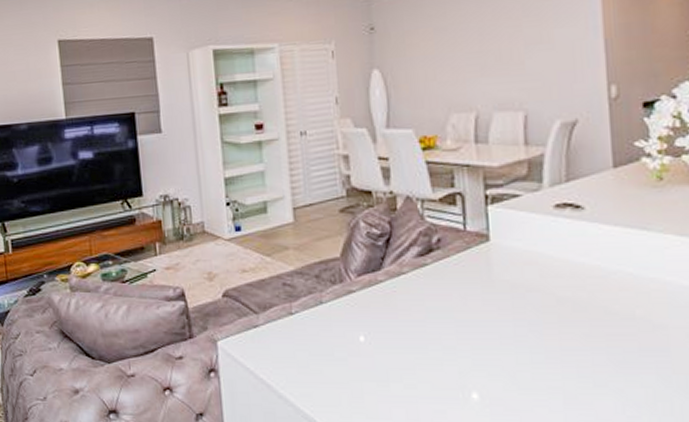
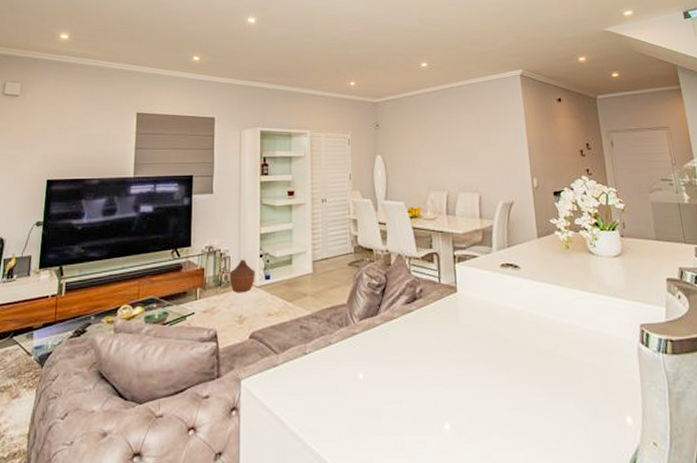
woven basket: none [191,208,223,246] -> present [229,259,255,292]

